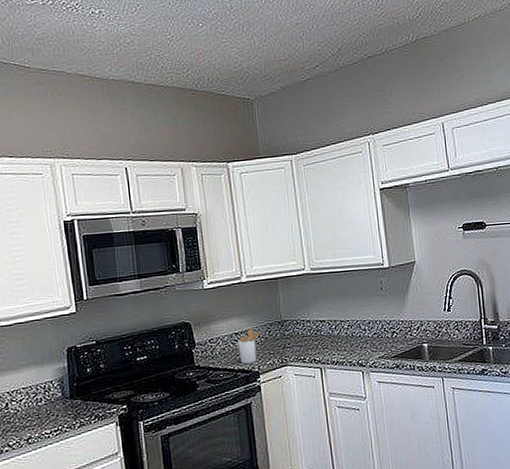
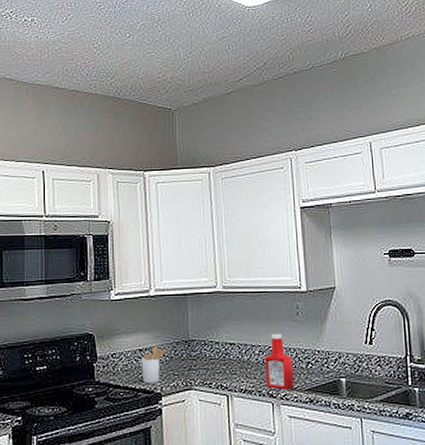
ketchup bottle: none [352,308,382,358] -> present [264,334,294,389]

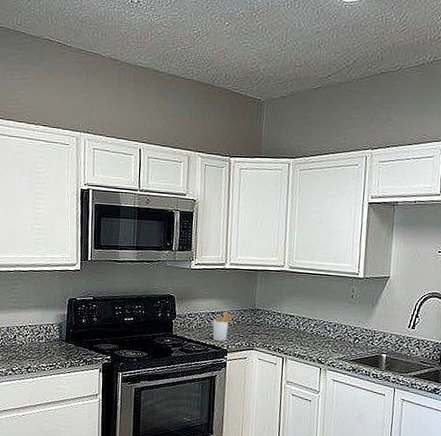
ketchup bottle: present [264,334,294,389] -> none [317,311,343,358]

